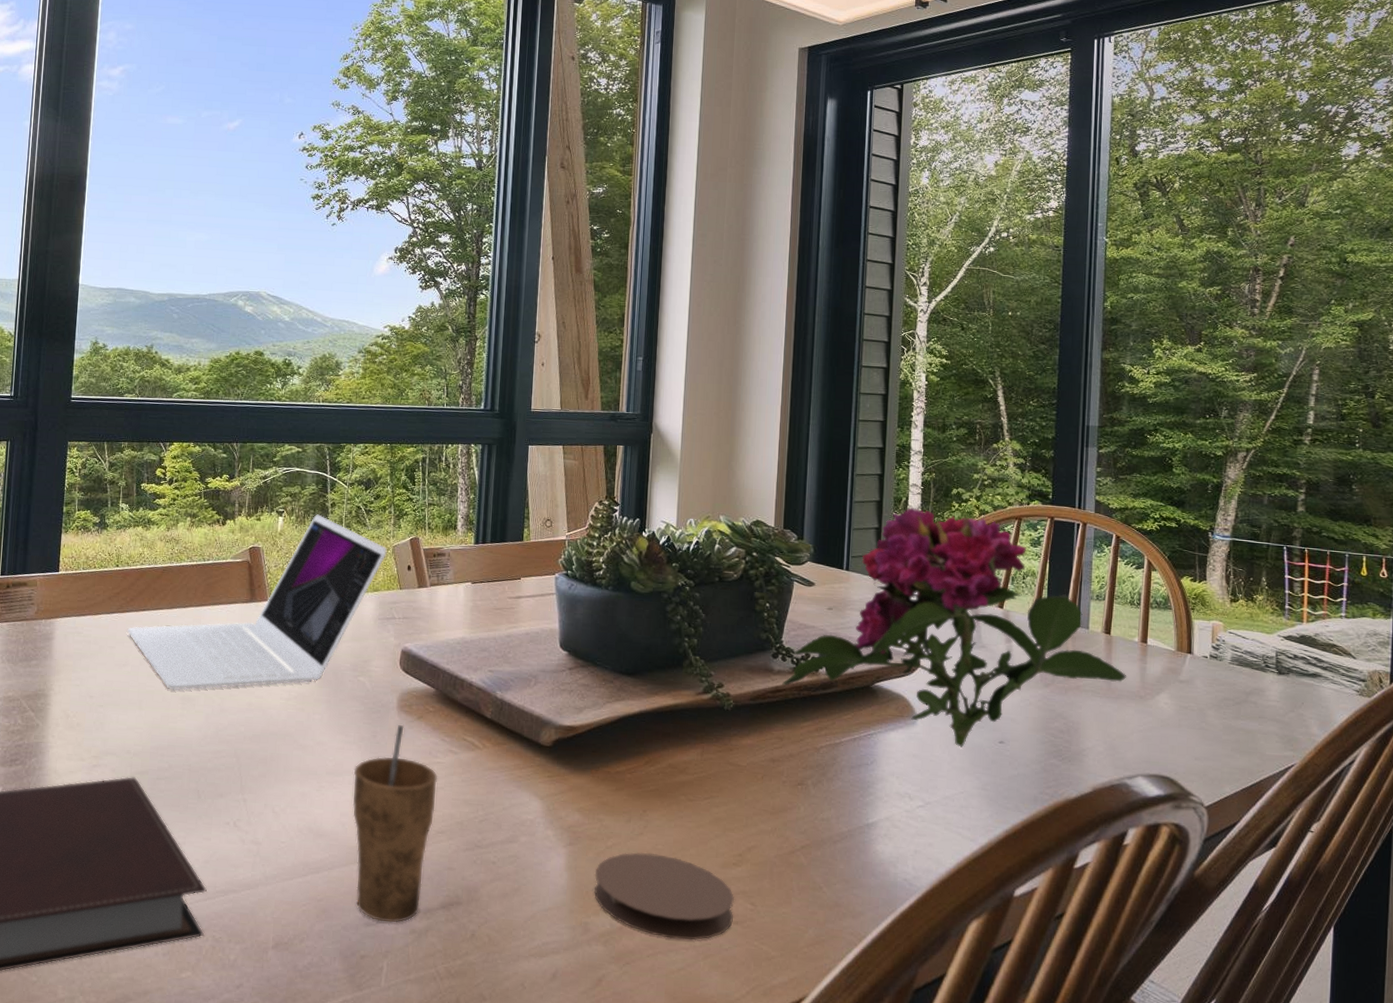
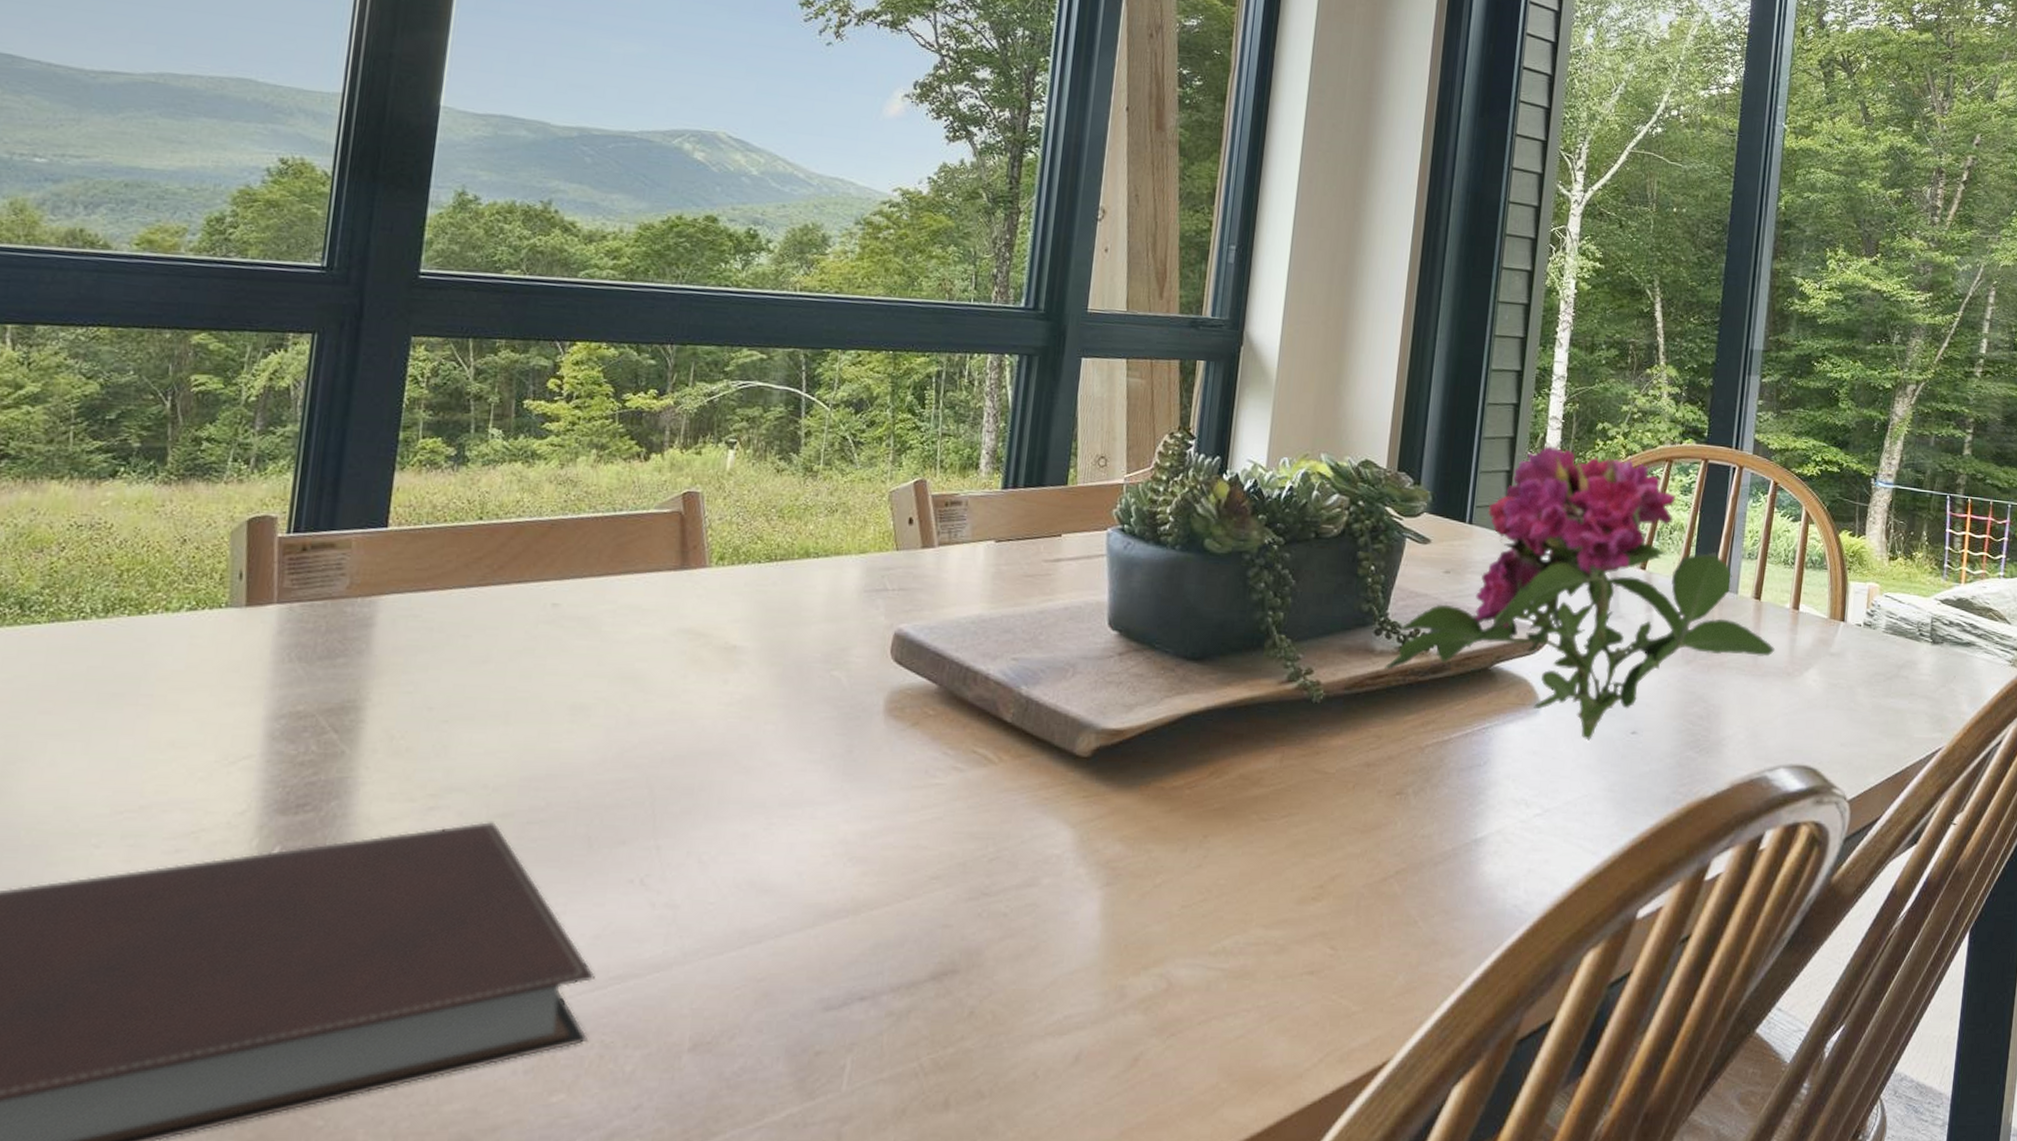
laptop: present [127,514,387,691] -> none [491,446,881,697]
cup: present [352,724,437,923] -> none [812,734,935,1004]
coaster: present [594,852,734,941] -> none [1135,891,1311,999]

